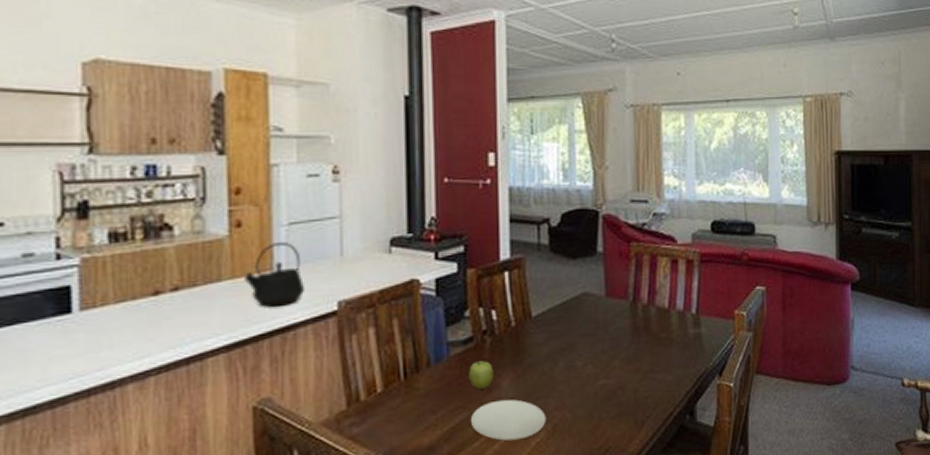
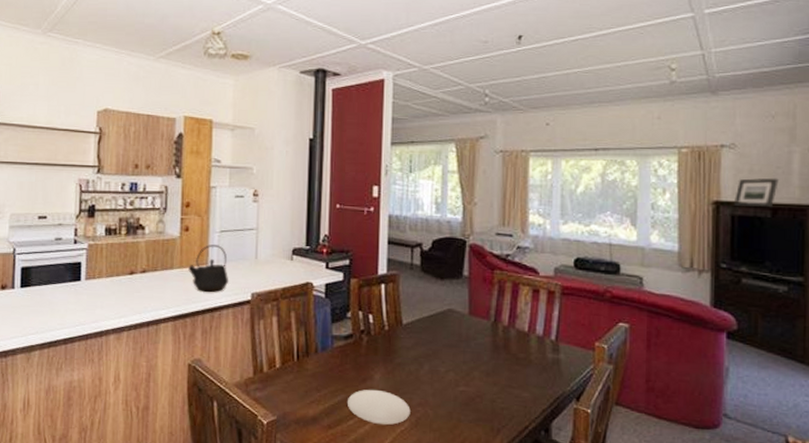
fruit: present [469,360,494,390] -> none [348,353,368,378]
picture frame: none [852,125,889,156] -> present [733,178,779,208]

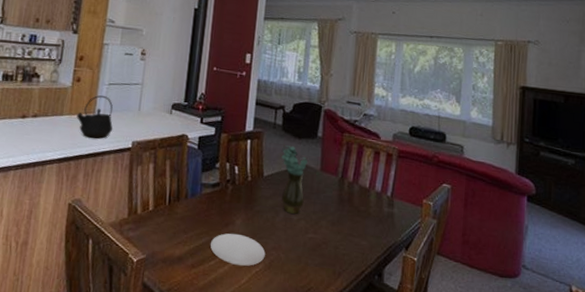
vase: none [422,286,453,365] -> present [281,143,308,214]
picture frame: present [733,178,779,208] -> none [535,69,570,95]

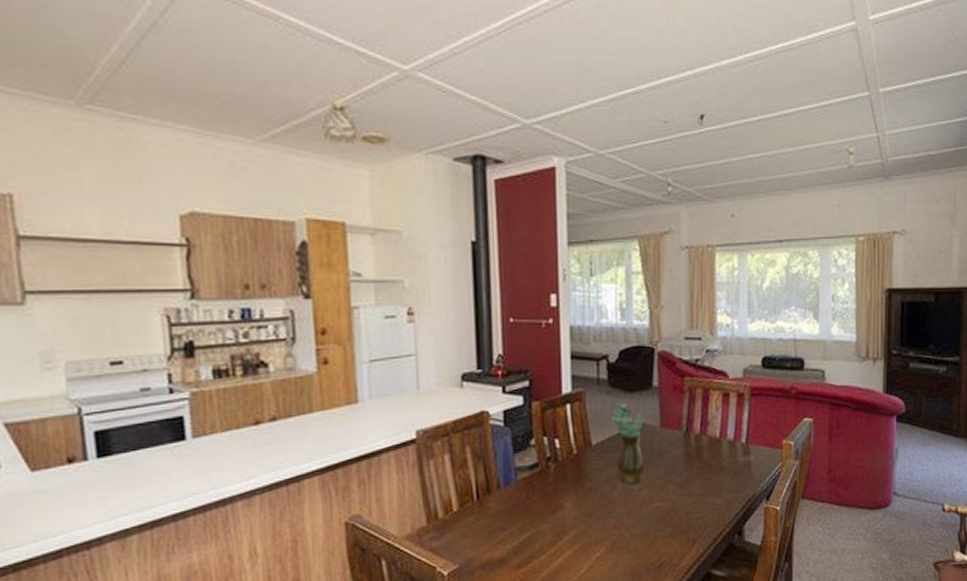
kettle: present [76,95,113,139] -> none [332,378,387,435]
plate: present [210,233,266,267] -> none [536,518,605,556]

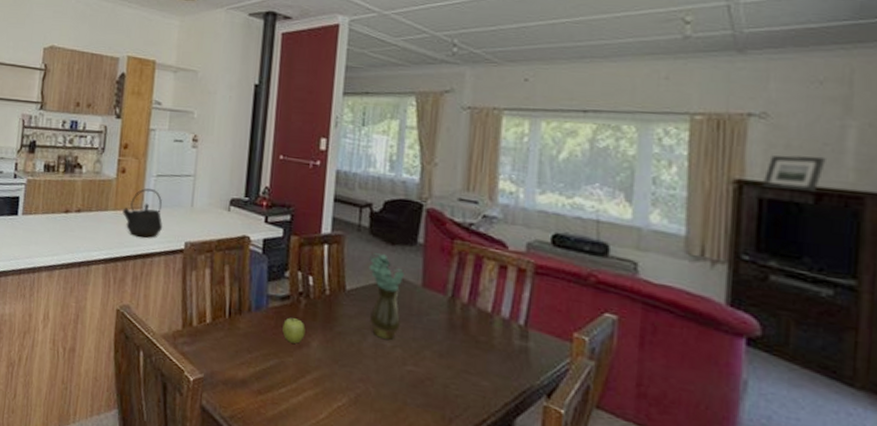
kettle: none [332,378,387,435] -> present [122,188,163,238]
fruit: none [535,483,558,510] -> present [282,316,306,344]
picture frame: none [903,262,941,293] -> present [761,155,826,193]

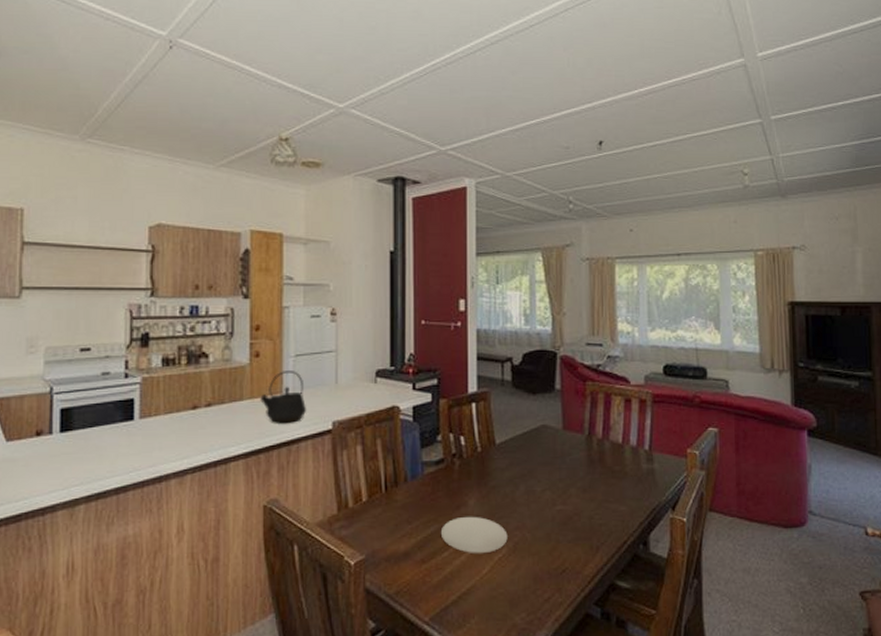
plate: none [279,356,350,399] -> present [440,516,508,554]
fruit: present [282,316,306,344] -> none [440,479,462,505]
vase: present [368,250,404,340] -> none [514,402,547,484]
picture frame: present [761,155,826,193] -> none [806,277,845,307]

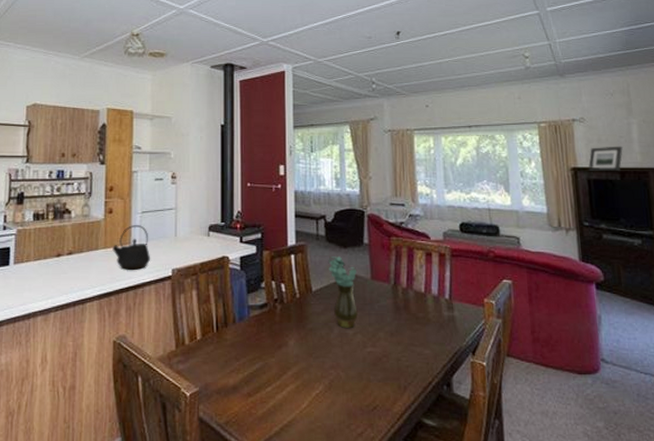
plate: present [440,516,508,554] -> none [264,355,324,390]
vase: none [514,402,547,484] -> present [328,254,358,328]
picture frame: none [806,277,845,307] -> present [588,146,623,172]

